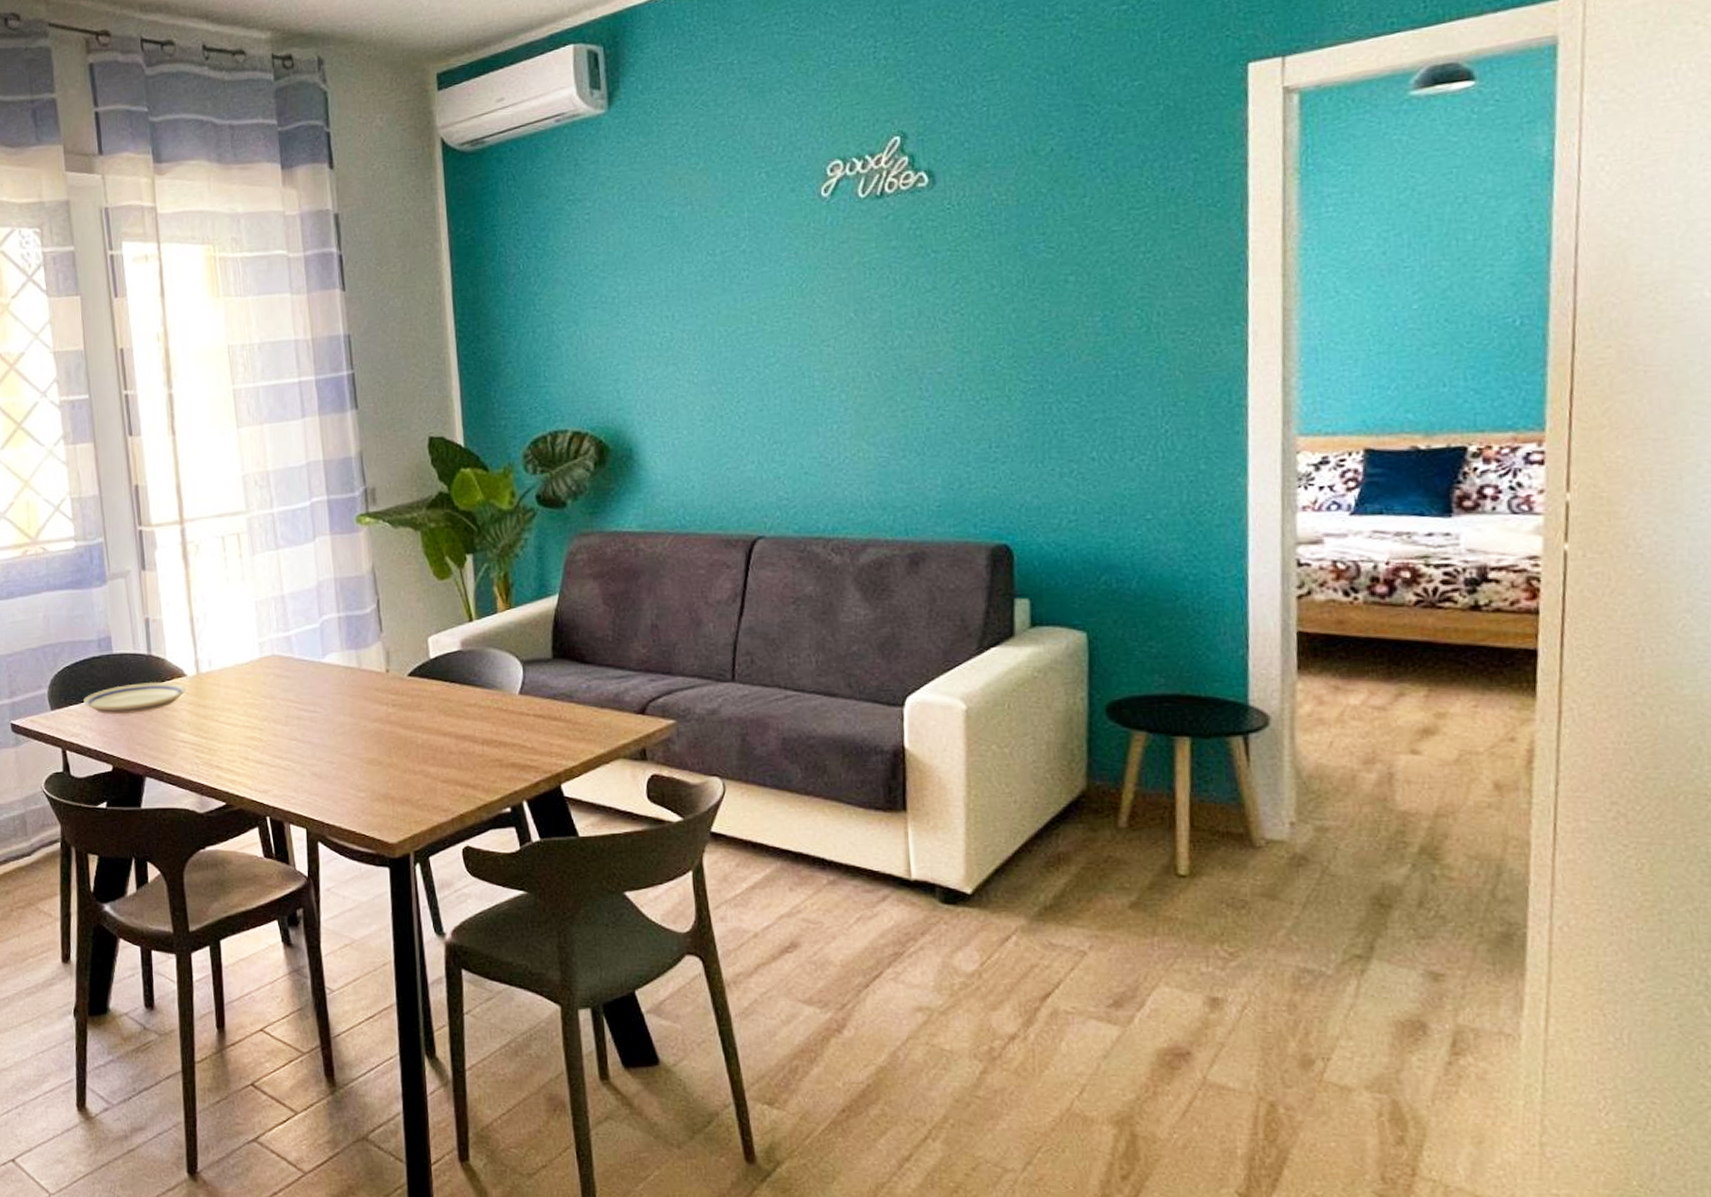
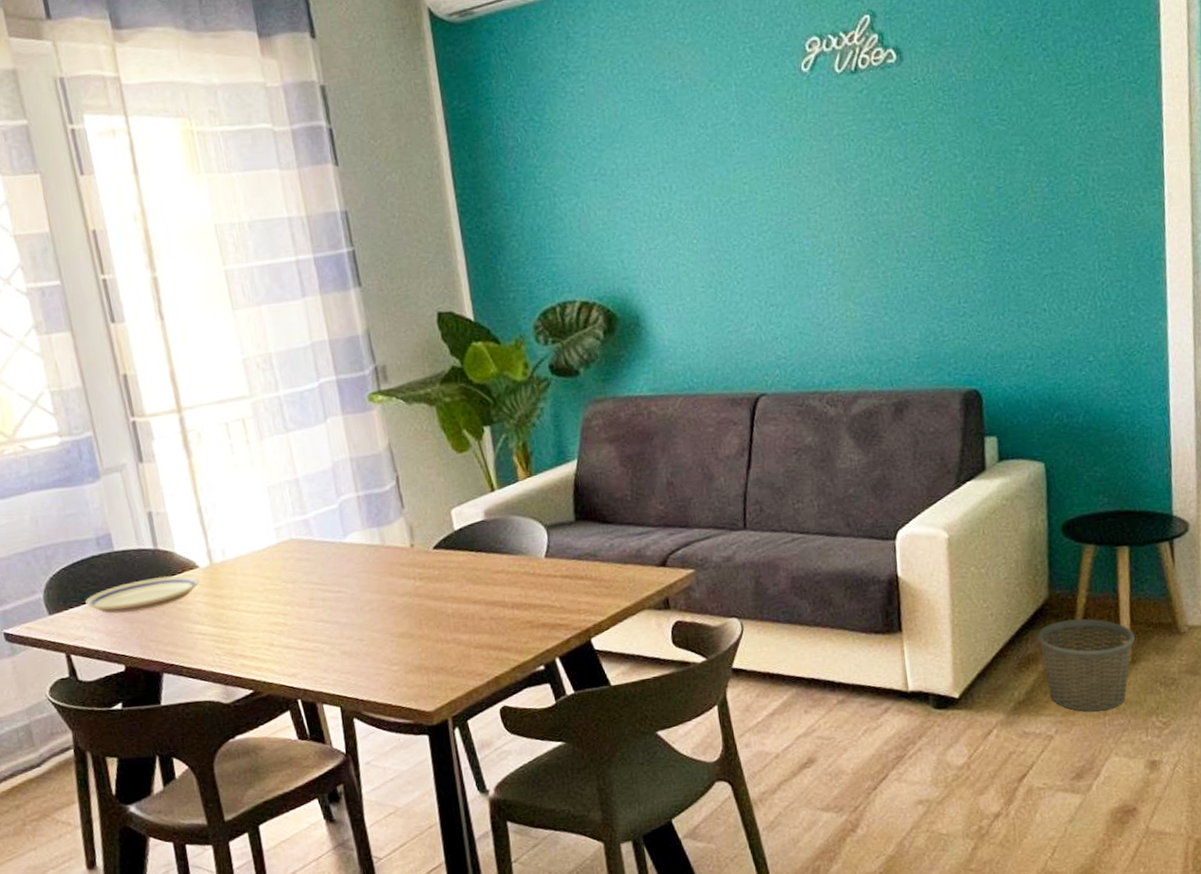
basket: none [1070,817,1196,929] -> present [1037,618,1136,712]

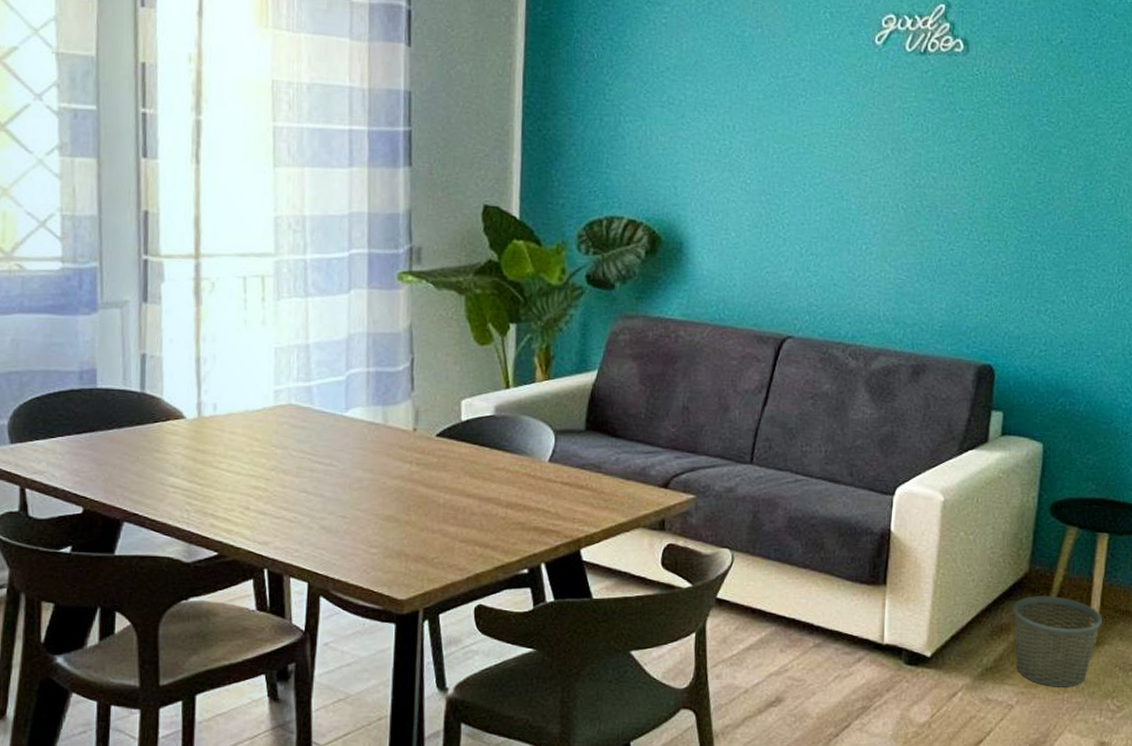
plate: present [85,575,200,614] -> none [54,422,183,453]

